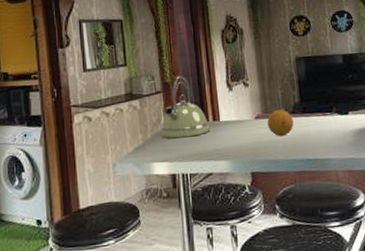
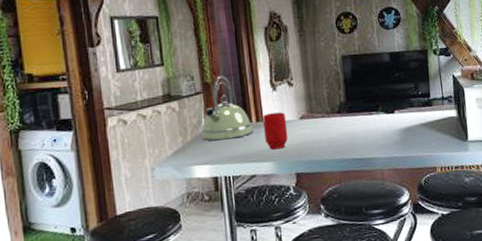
mug: none [219,112,244,149] -> present [263,112,289,150]
fruit: present [267,109,294,137] -> none [312,109,339,137]

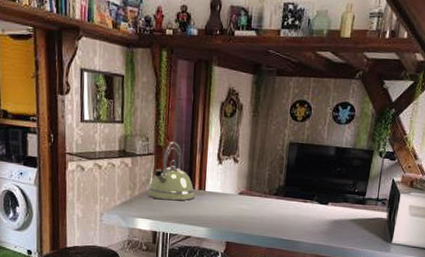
mug: present [263,112,289,150] -> none [204,184,227,218]

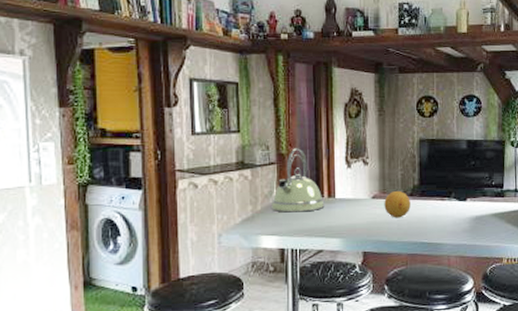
fruit: none [249,189,275,215] -> present [384,190,411,218]

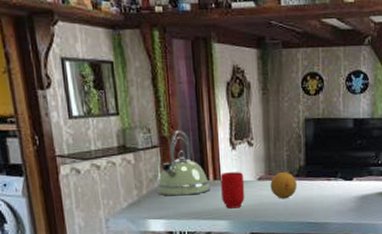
mug: none [335,190,359,227] -> present [221,172,245,209]

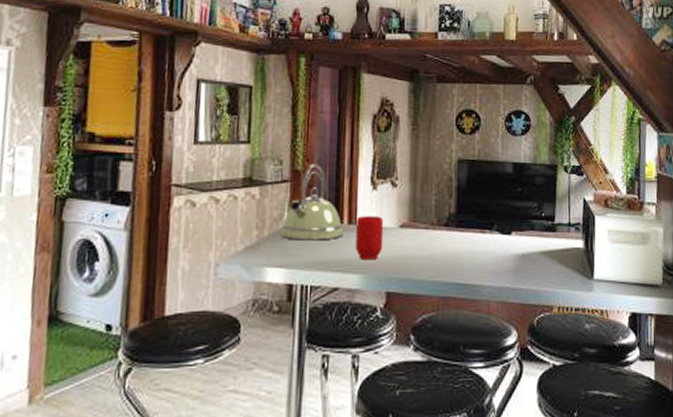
fruit: present [270,171,297,199] -> none [414,219,445,253]

